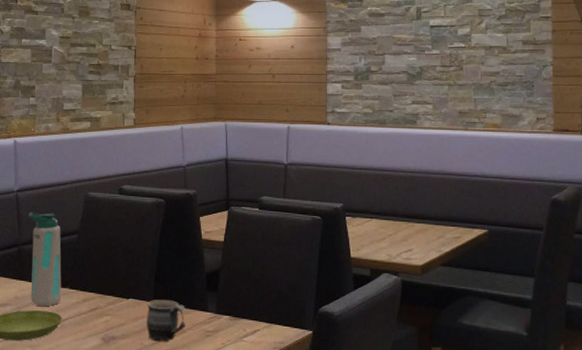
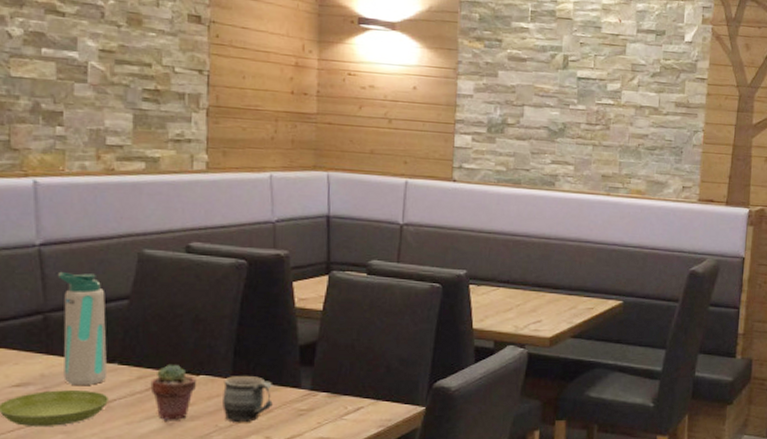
potted succulent: none [92,288,127,338] -> present [150,363,197,420]

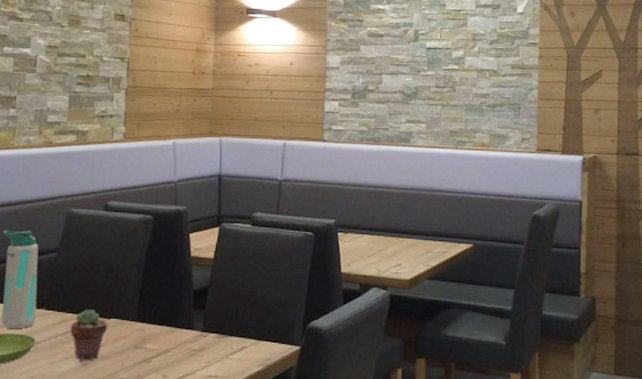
mug: present [222,376,273,423] -> none [128,319,170,363]

